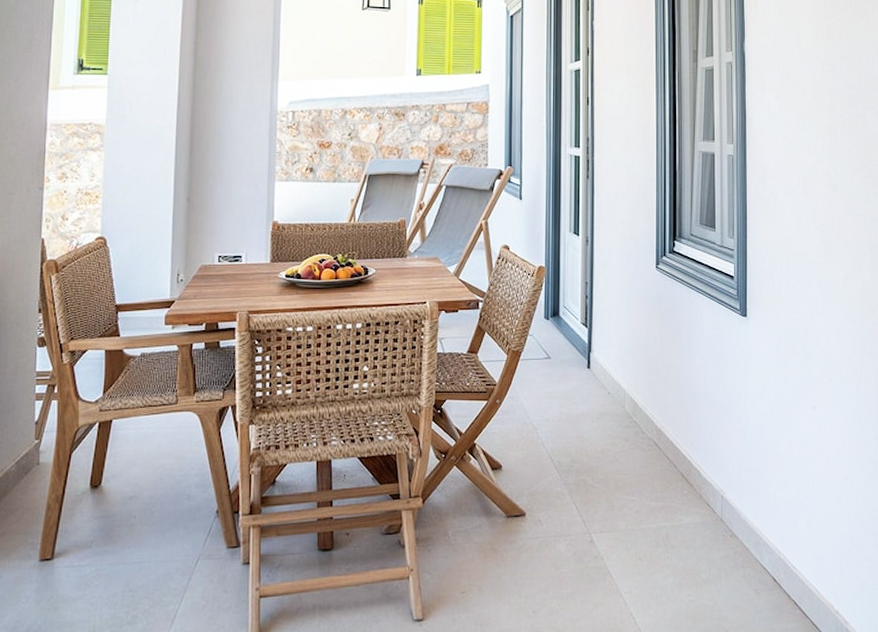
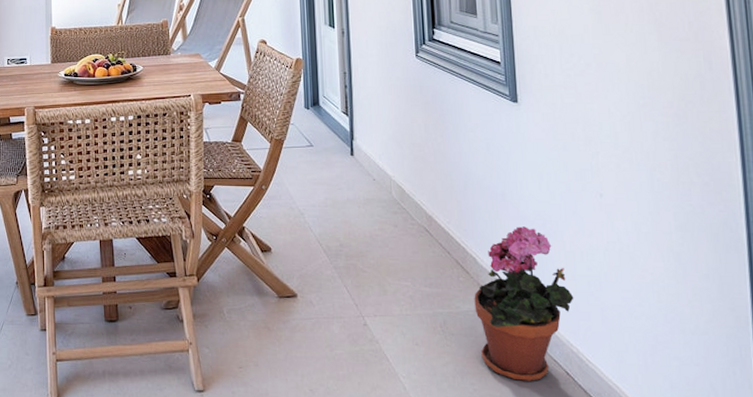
potted plant: none [696,439,785,589] -> present [474,226,574,381]

